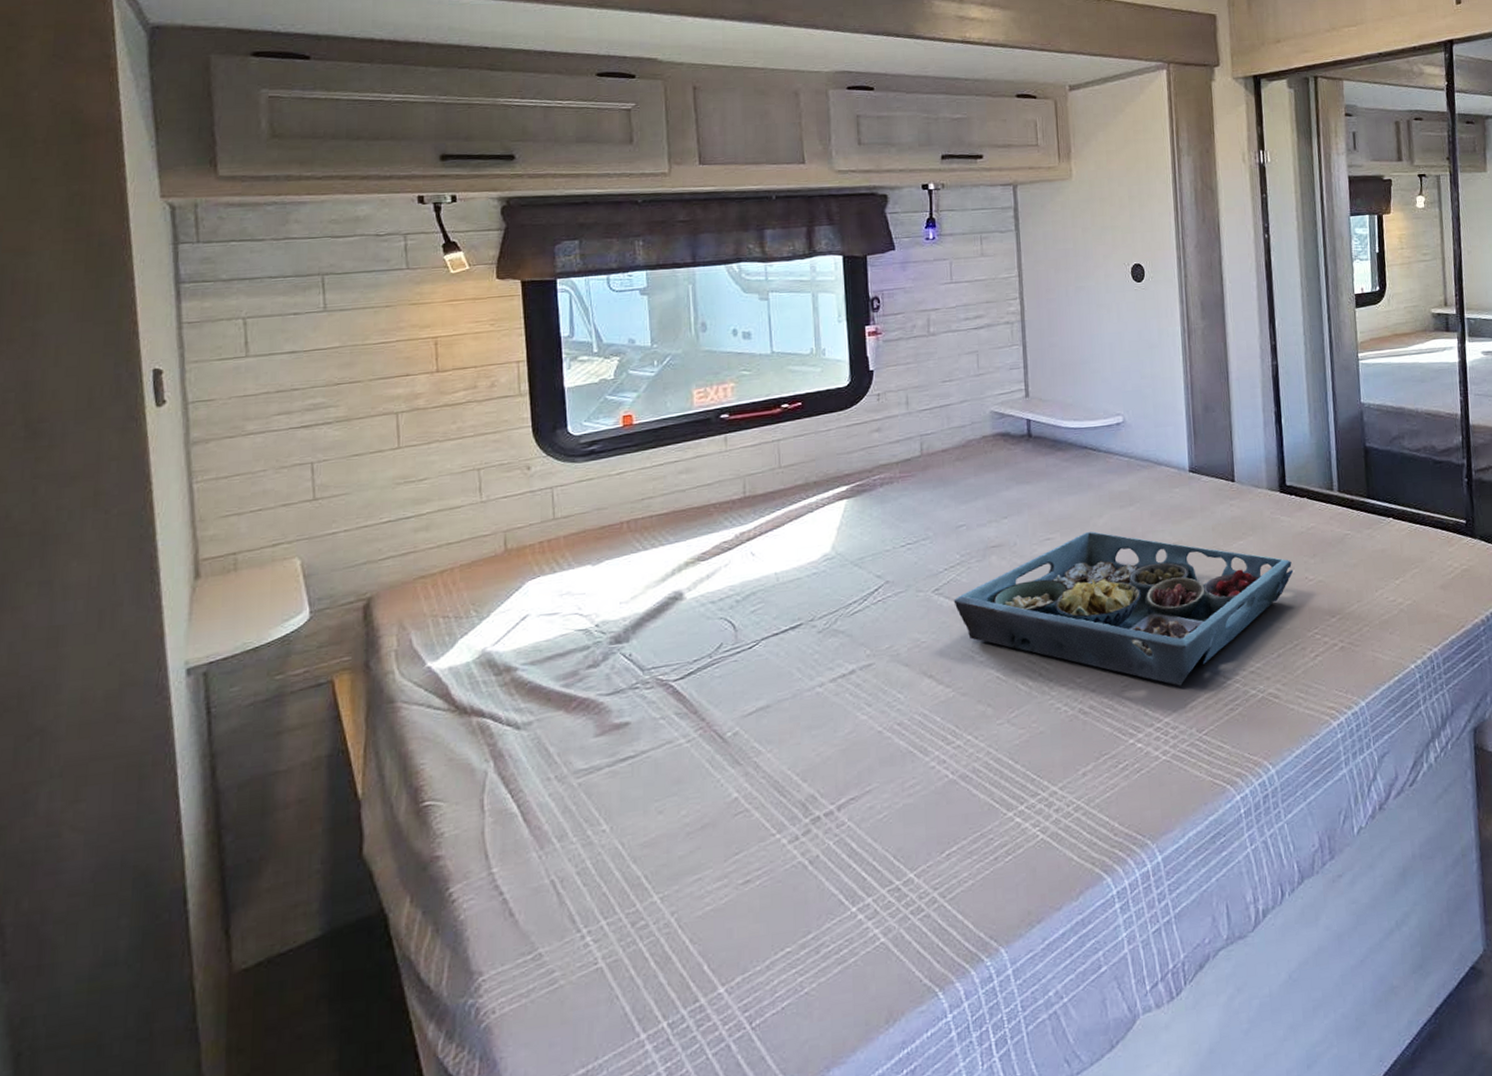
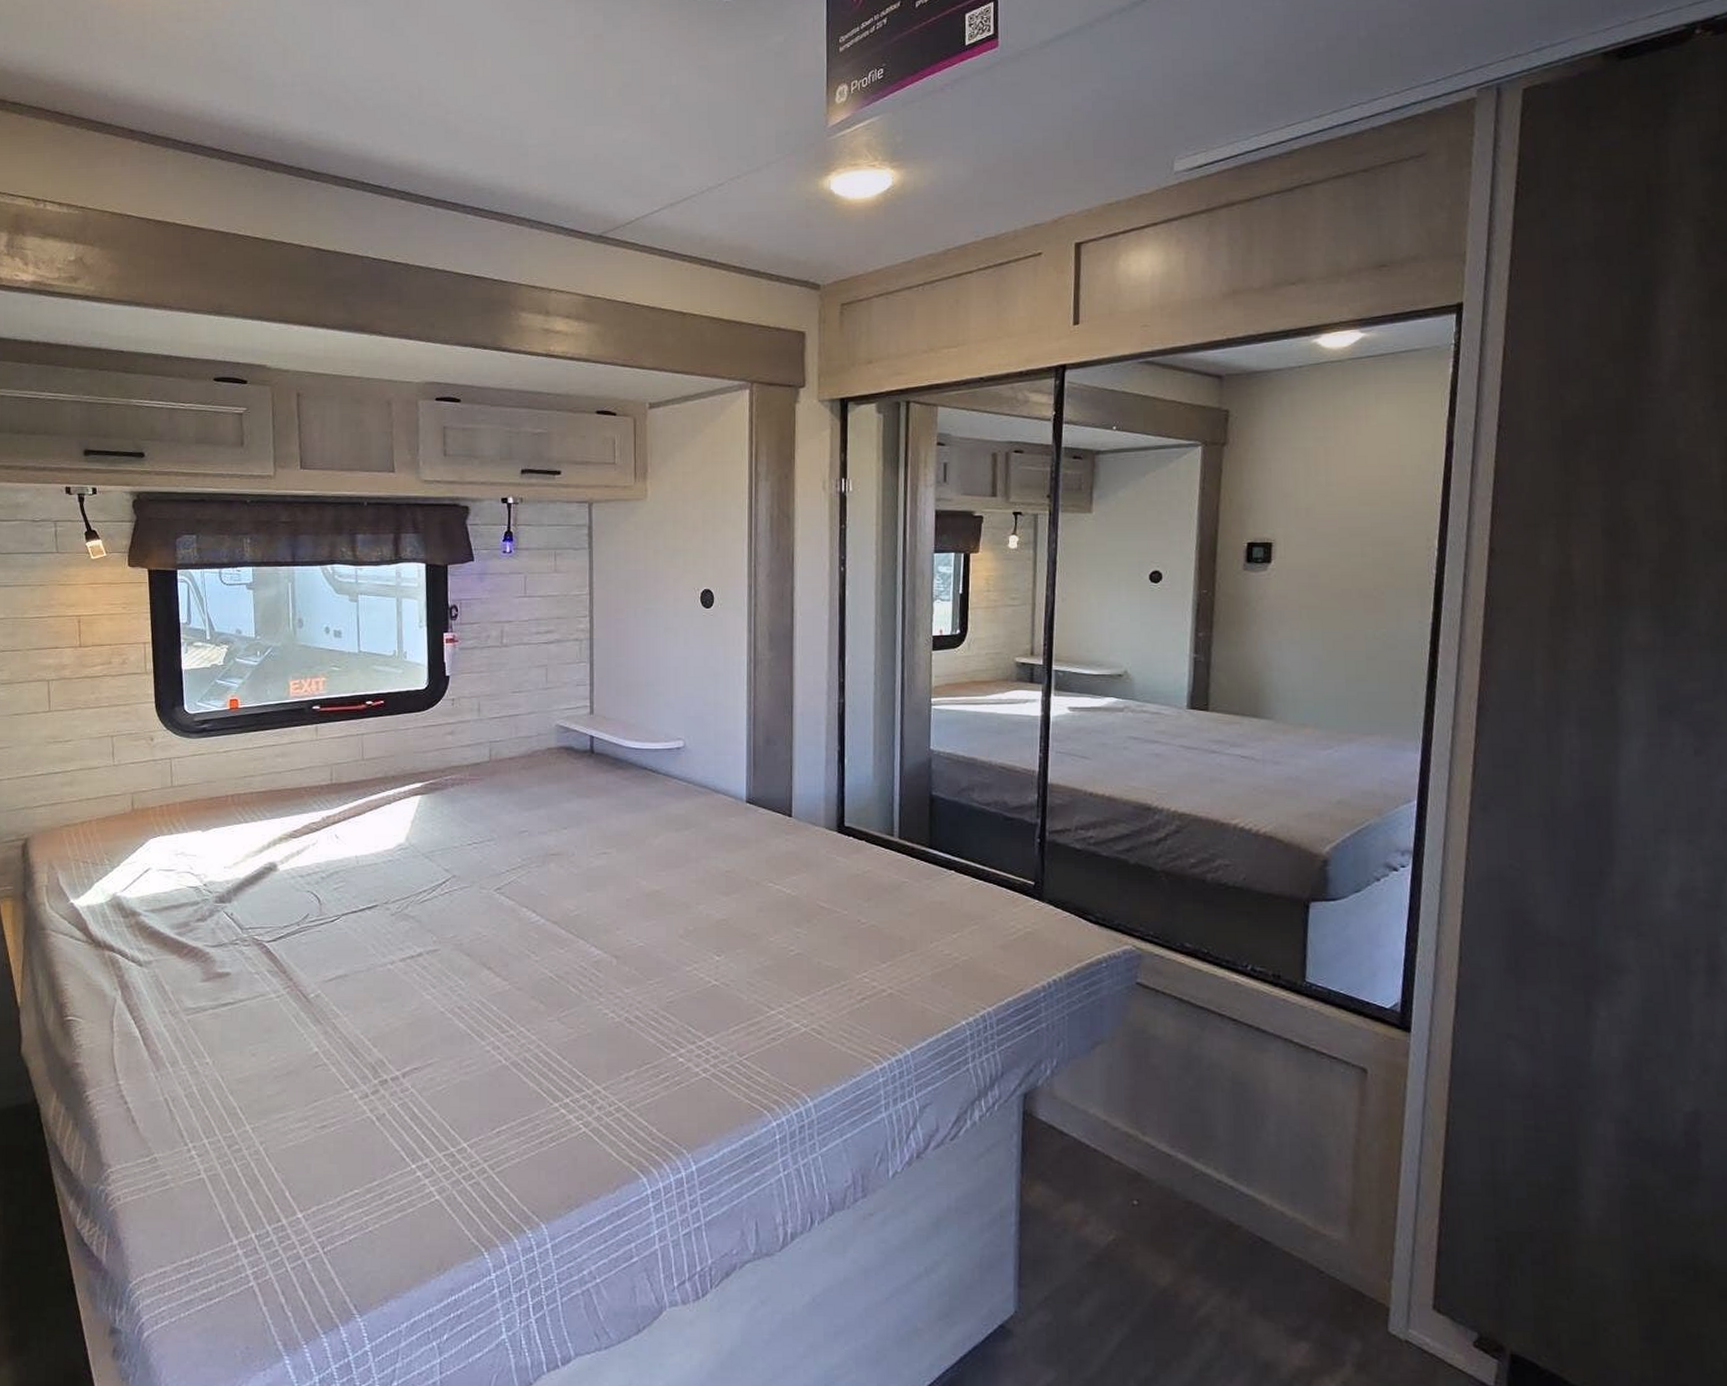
serving tray: present [953,531,1294,686] -> none [513,851,846,1009]

